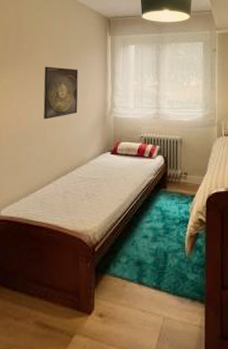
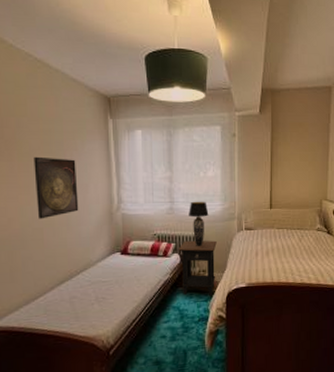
side table: none [162,144,198,199] -> present [178,240,217,296]
table lamp: none [173,108,191,149] -> present [189,201,209,246]

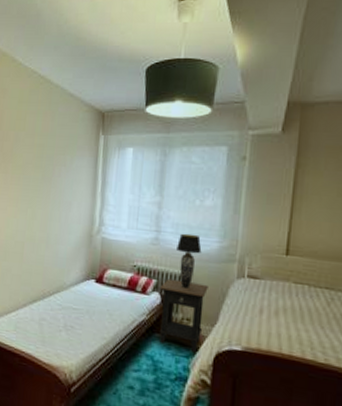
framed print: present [33,156,79,219] -> none [21,170,63,233]

